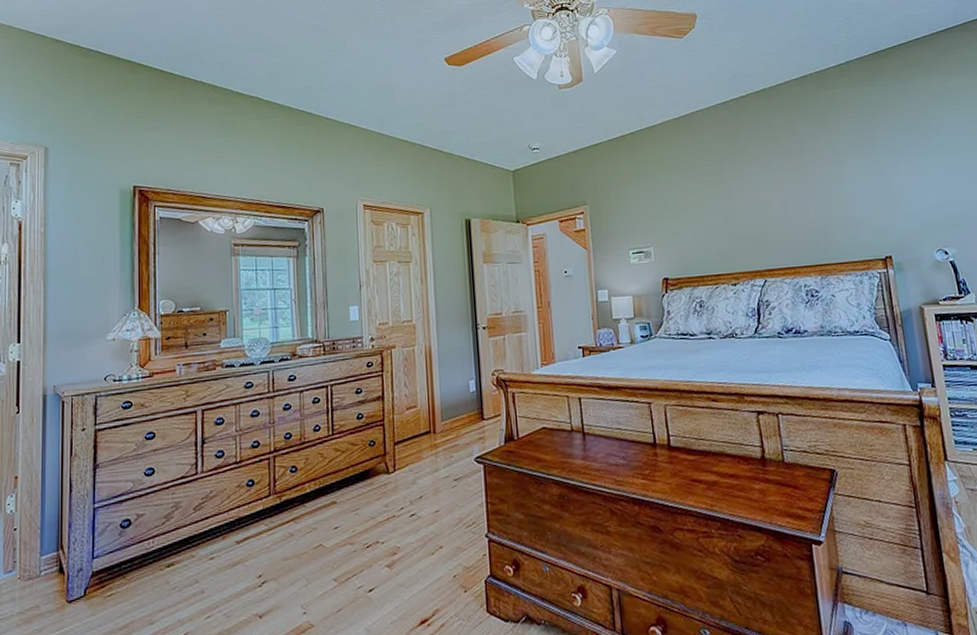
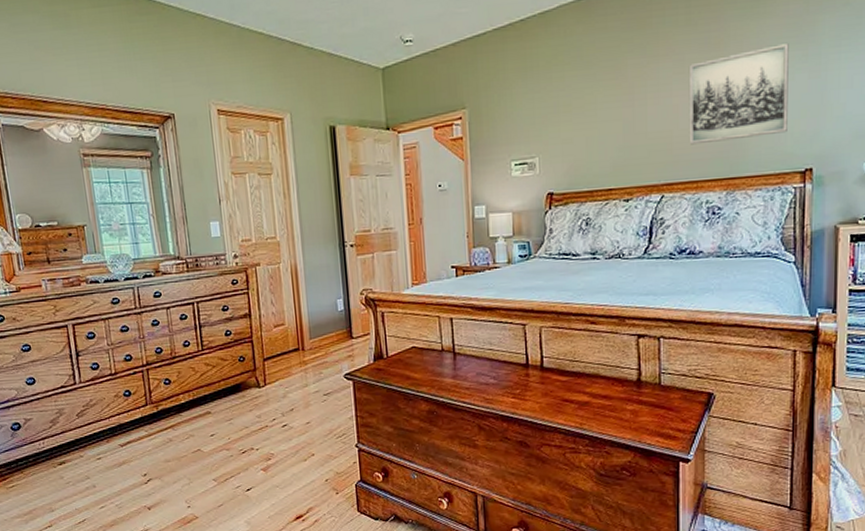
wall art: none [776,152,865,236] -> present [690,42,789,145]

